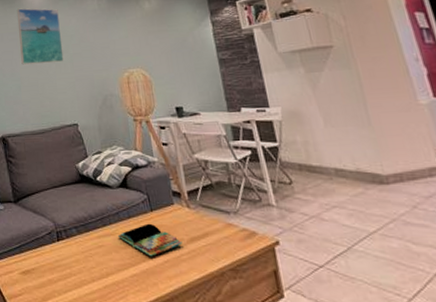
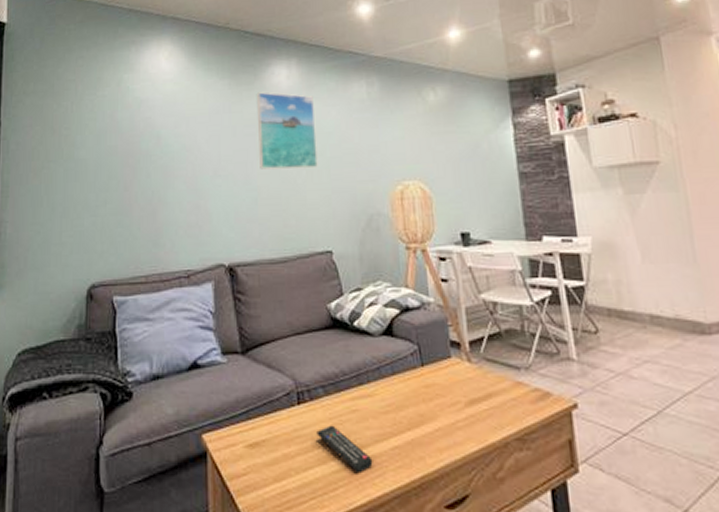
remote control: none [72,257,117,296] -> present [316,425,373,474]
book: present [117,223,183,257] -> none [376,381,459,424]

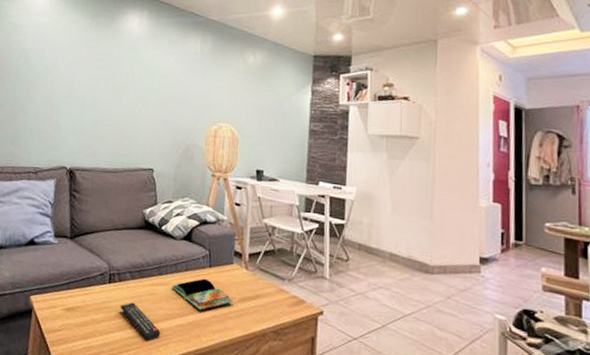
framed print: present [256,92,318,170] -> none [105,34,157,102]
book: none [376,381,459,424] -> present [171,278,234,311]

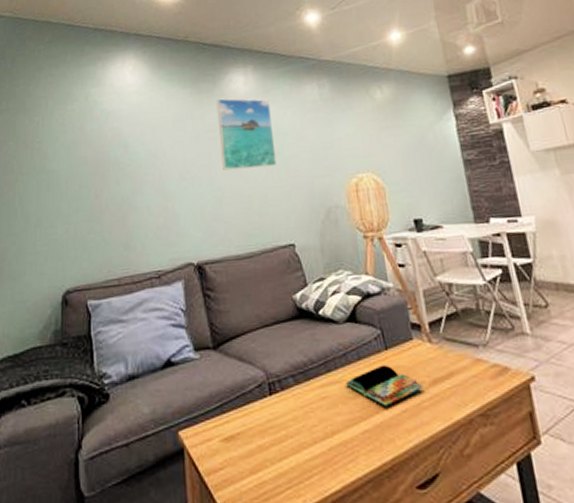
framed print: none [105,34,157,102] -> present [216,98,277,171]
remote control: present [120,302,161,342] -> none [289,413,345,460]

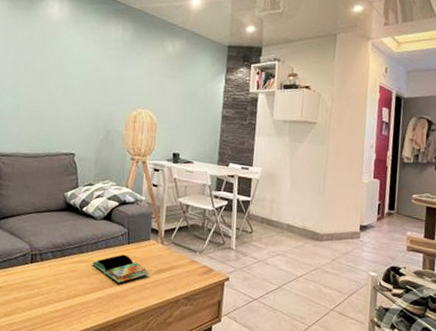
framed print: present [216,98,277,171] -> none [26,18,78,88]

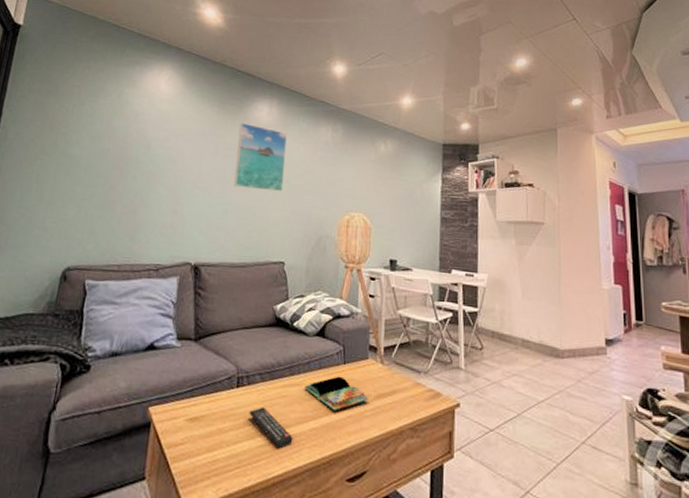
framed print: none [26,18,78,88] -> present [233,122,287,192]
remote control: none [42,279,82,314] -> present [249,407,293,449]

